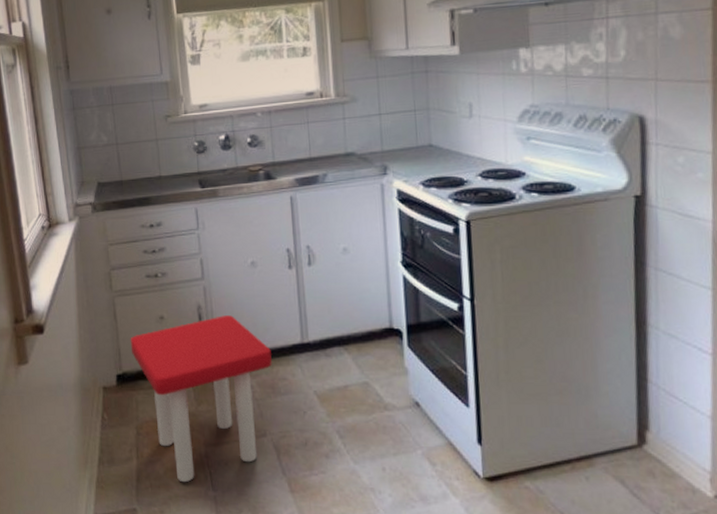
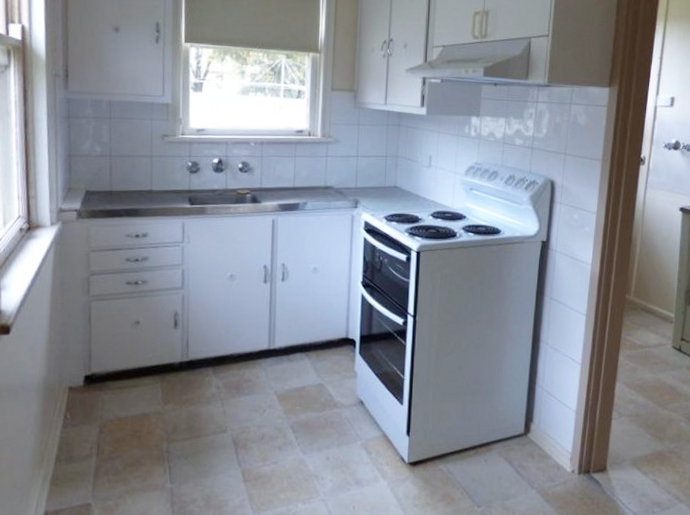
stool: present [130,315,273,483] -> none [102,322,240,477]

